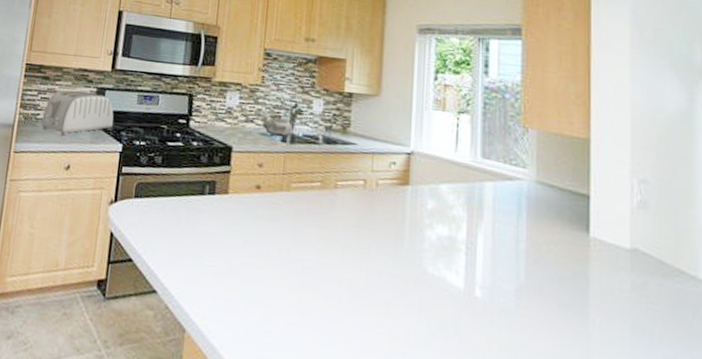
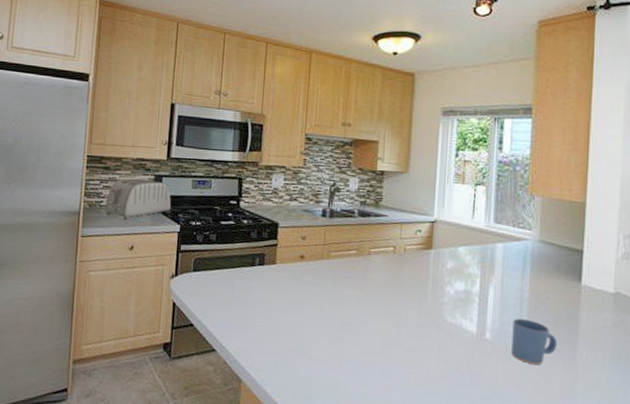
kettle: present [262,106,292,138] -> none [304,185,331,213]
mug: none [507,273,563,334] -> present [511,318,557,365]

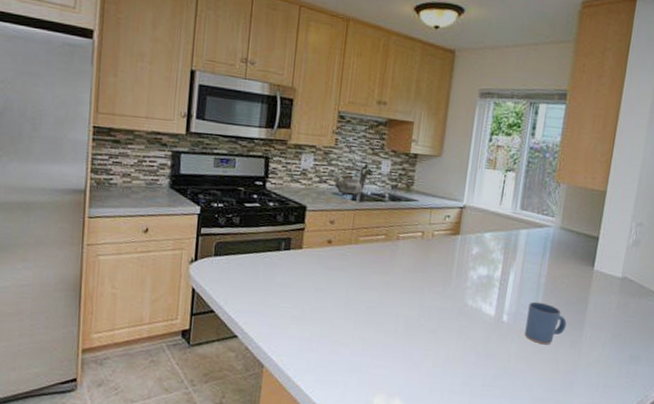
toaster: present [106,178,171,220] -> none [116,154,191,200]
kettle: none [304,185,331,213] -> present [334,167,362,197]

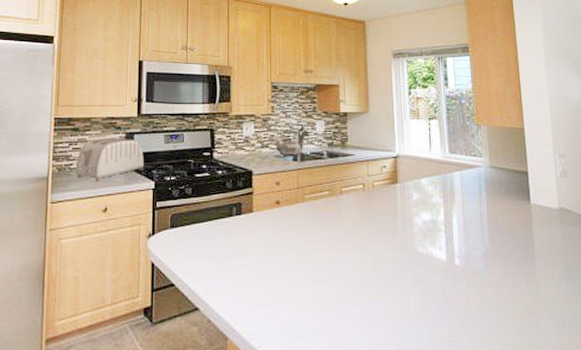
toaster: none [116,154,191,200] -> present [76,138,144,181]
mug: present [525,301,567,345] -> none [477,241,518,285]

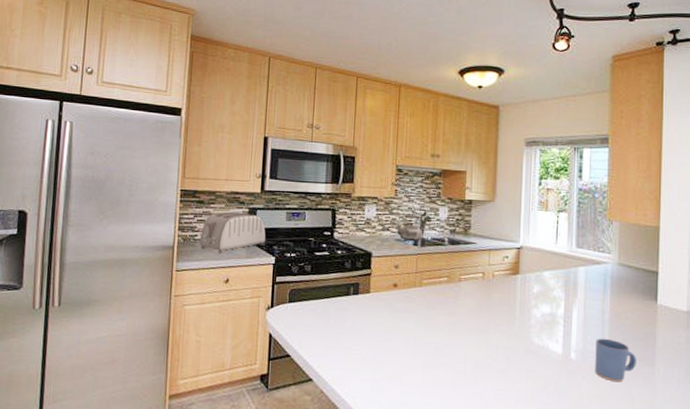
mug: none [477,241,518,285] -> present [595,338,636,382]

